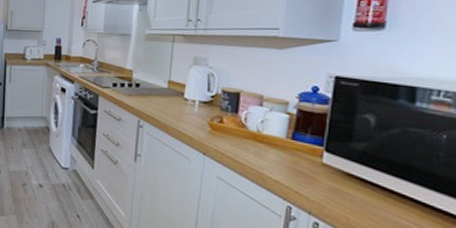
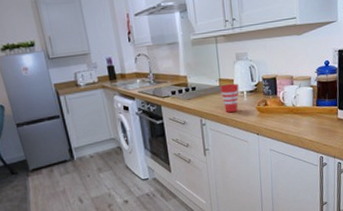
cup: none [167,87,191,122] -> present [220,83,239,113]

